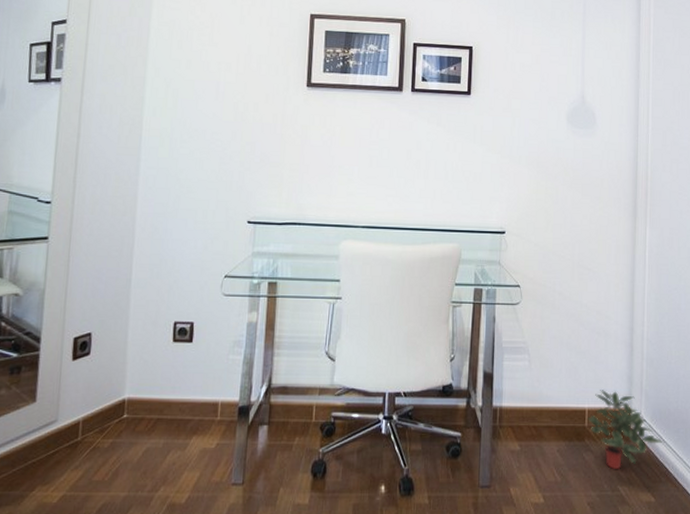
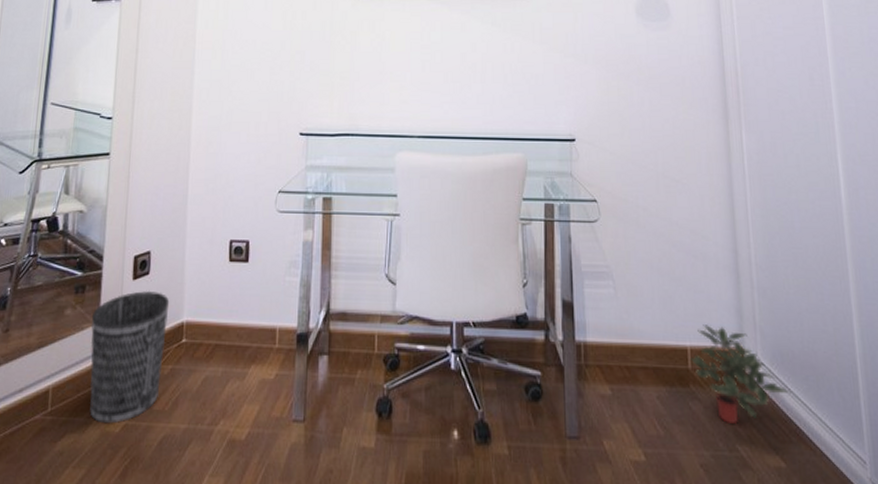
wastebasket: none [25,370,111,496] -> present [89,290,170,424]

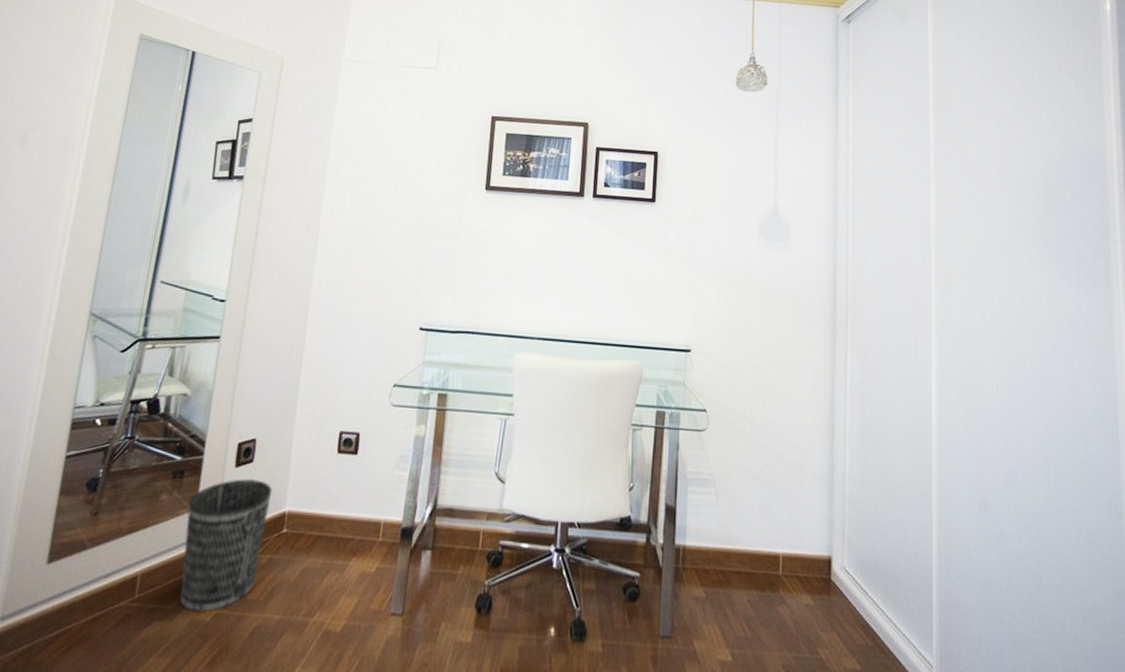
potted plant: present [691,324,791,424] -> none [782,533,871,628]

